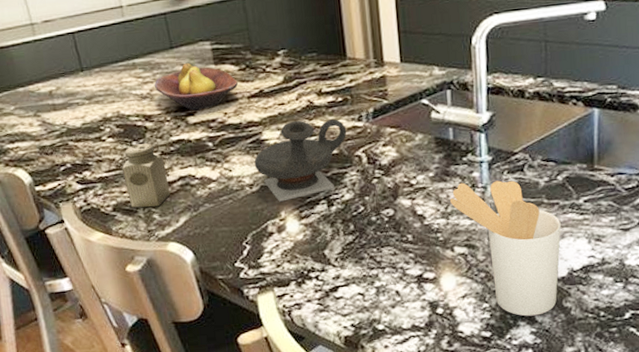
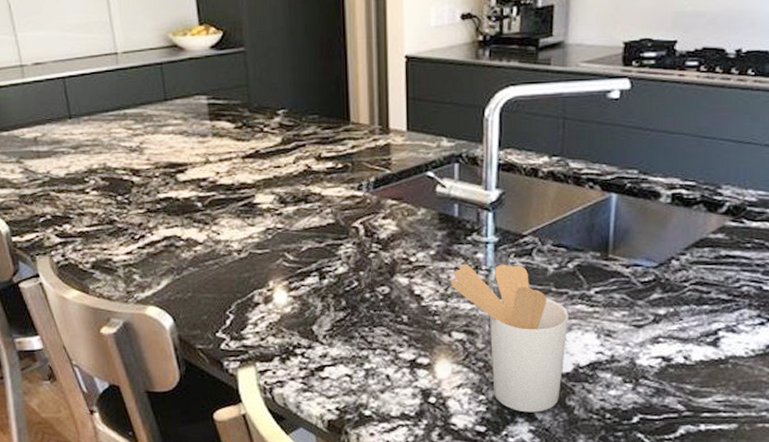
salt shaker: present [122,143,171,208] -> none [104,199,154,267]
fruit bowl: present [154,63,239,111] -> none [144,117,234,168]
teapot: present [254,119,347,202] -> none [244,185,345,271]

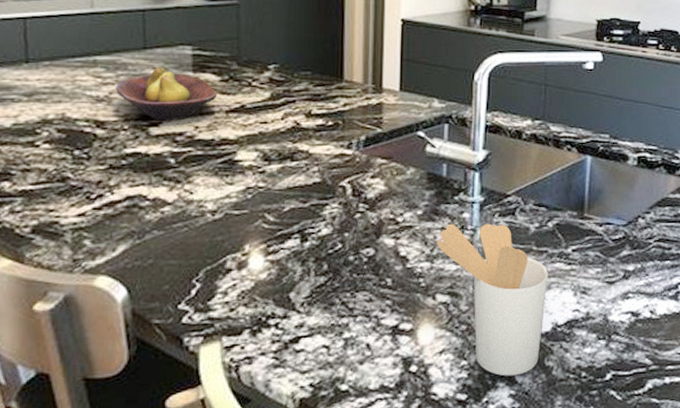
fruit bowl: none [144,117,234,168] -> present [115,67,218,121]

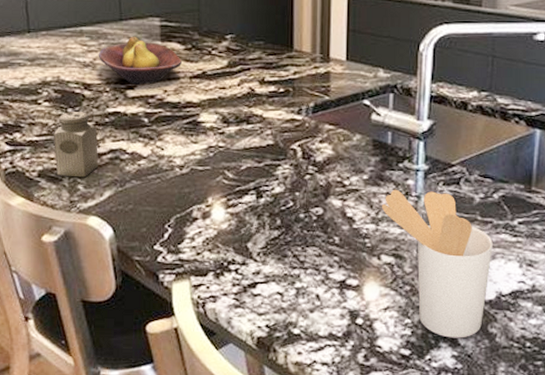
salt shaker: none [53,154,112,231] -> present [53,112,99,178]

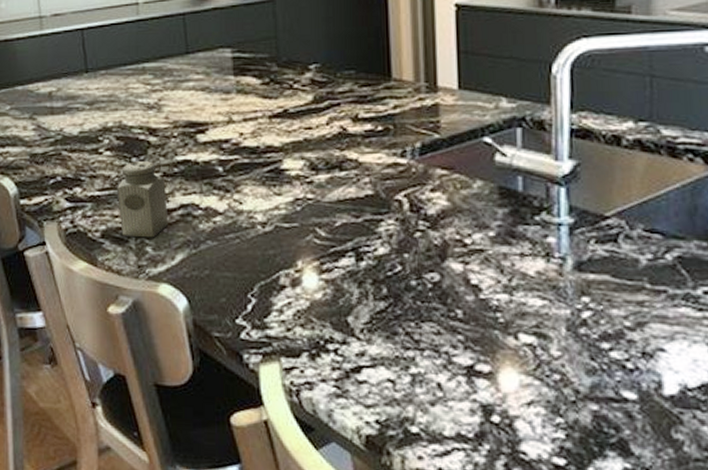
fruit bowl: present [98,37,183,85] -> none [163,72,260,128]
utensil holder: present [381,189,493,338] -> none [514,249,670,446]

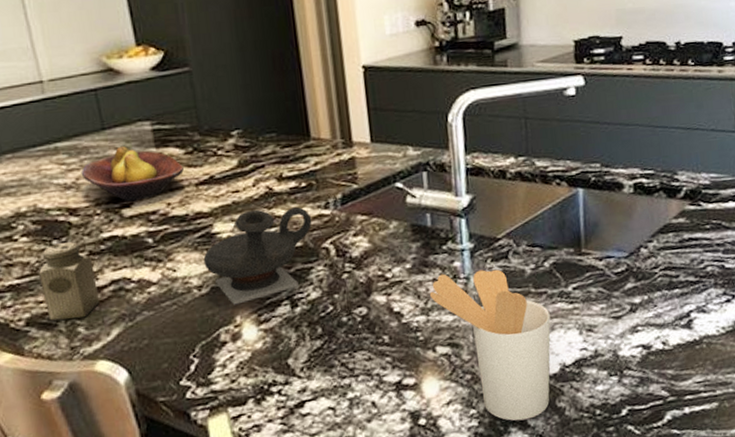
fruit bowl: none [163,72,260,128] -> present [81,147,185,202]
teapot: none [270,149,386,248] -> present [203,207,312,305]
utensil holder: none [514,249,670,446] -> present [429,269,551,421]

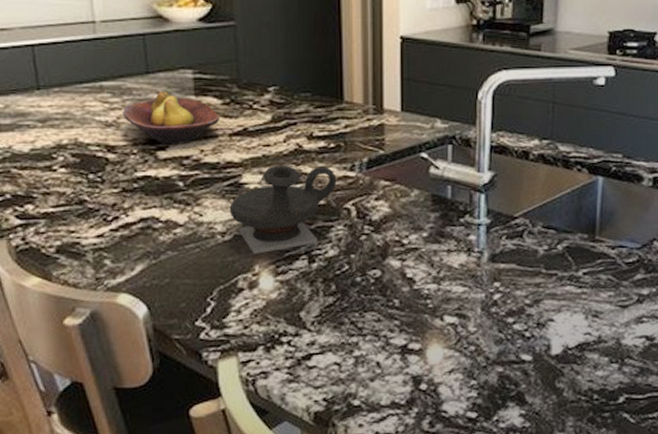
salt shaker: present [38,242,100,321] -> none [72,177,128,251]
utensil holder: present [429,269,551,421] -> none [442,245,558,397]

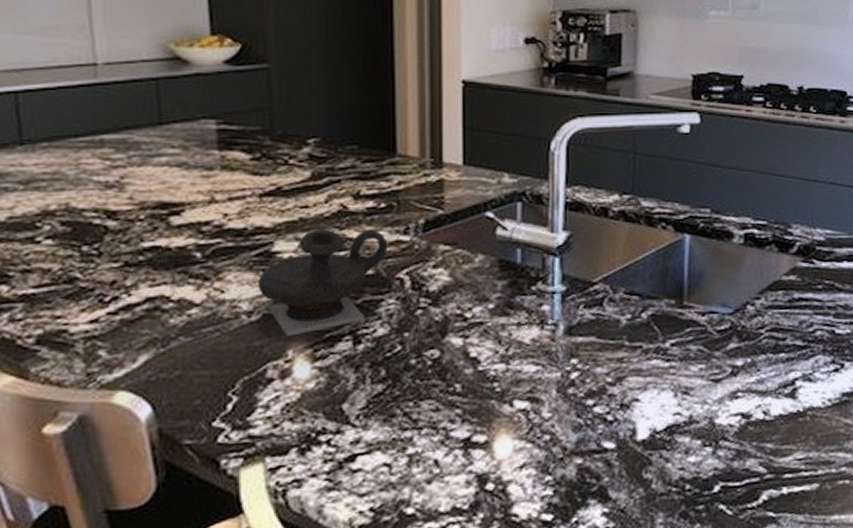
fruit bowl: present [122,92,221,145] -> none [127,146,249,208]

